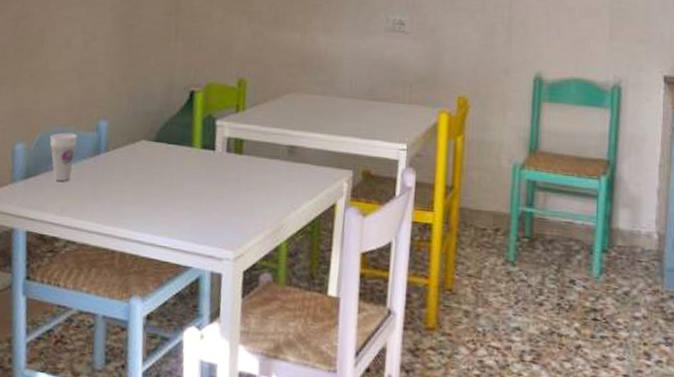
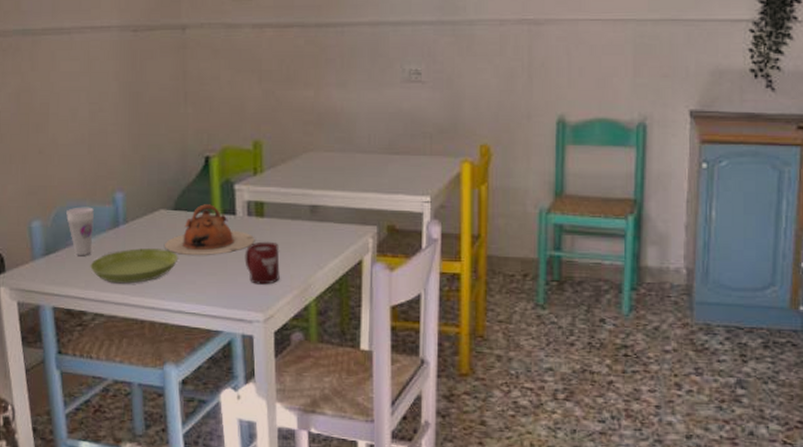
saucer: none [67,177,155,213] -> present [90,247,179,284]
teapot: none [142,138,232,189] -> present [165,204,255,255]
cup: none [219,178,255,223] -> present [244,241,280,285]

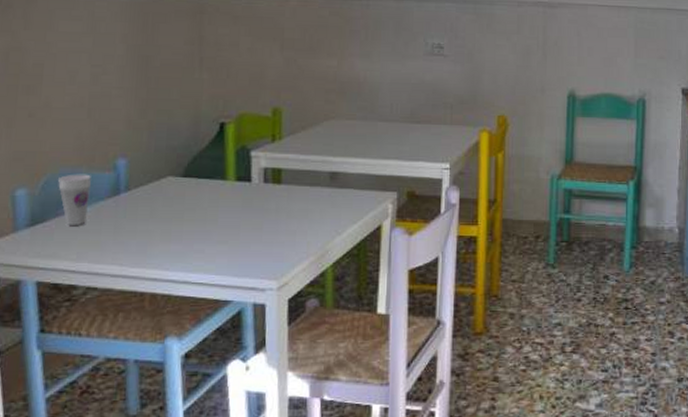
saucer: present [90,247,179,284] -> none [83,216,186,255]
teapot: present [165,204,255,255] -> none [171,171,271,223]
cup: present [244,241,280,285] -> none [259,208,297,252]

